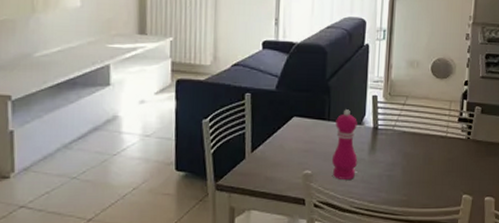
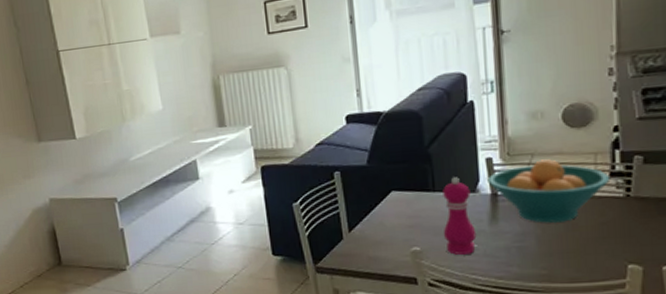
fruit bowl: none [372,102,459,156] -> present [487,159,611,223]

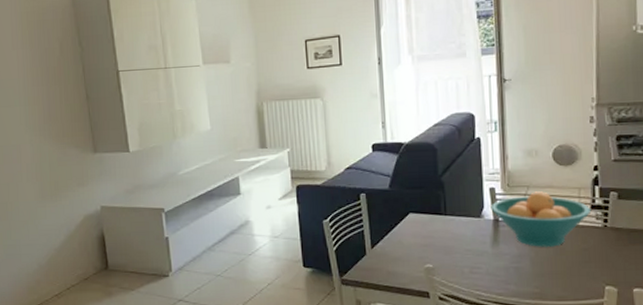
pepper mill: present [443,177,477,255] -> none [452,203,481,272]

